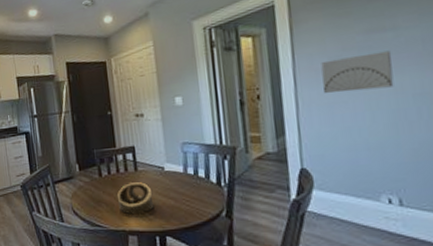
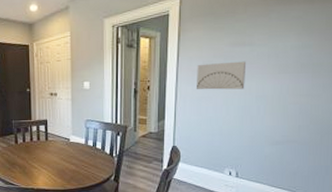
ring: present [116,182,154,215] -> none [29,150,59,176]

